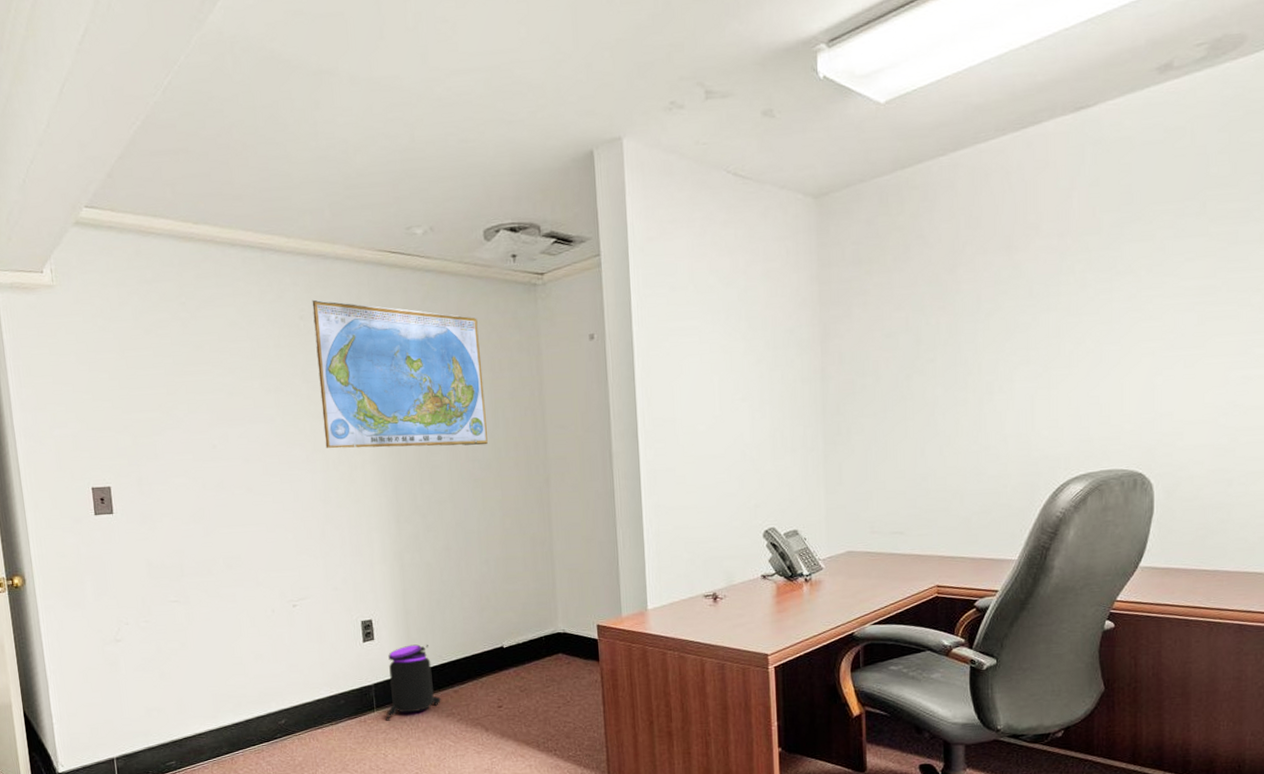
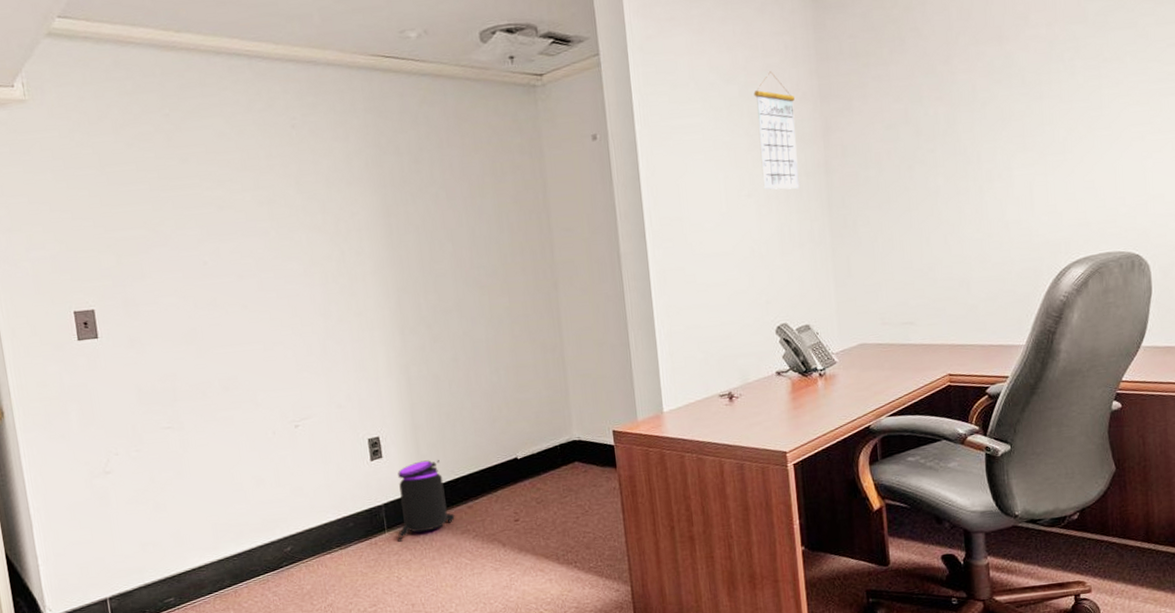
world map: present [312,299,488,449] -> none [303,107,493,261]
calendar: none [753,276,794,395] -> present [753,71,800,190]

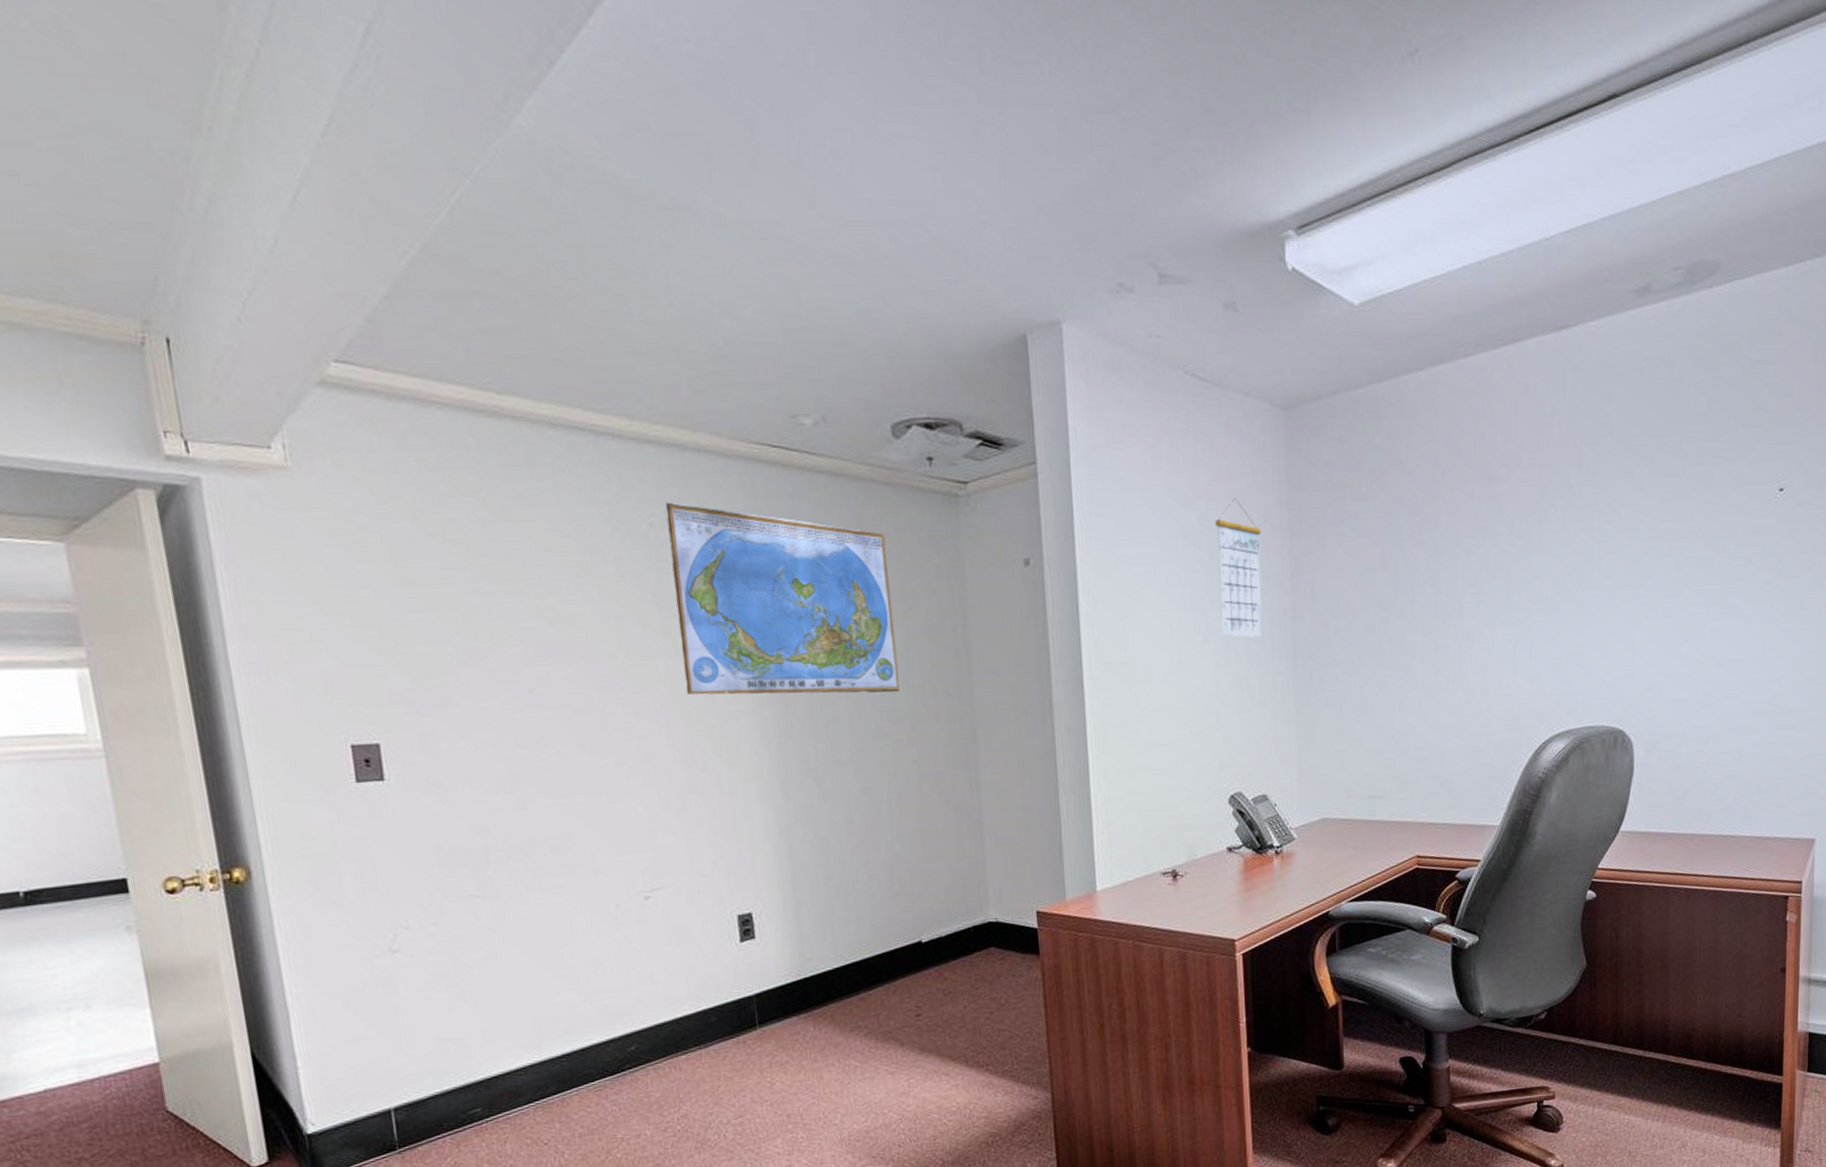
world map: none [303,107,493,261] -> present [665,502,900,695]
trash can: present [397,460,455,542] -> none [771,942,844,1040]

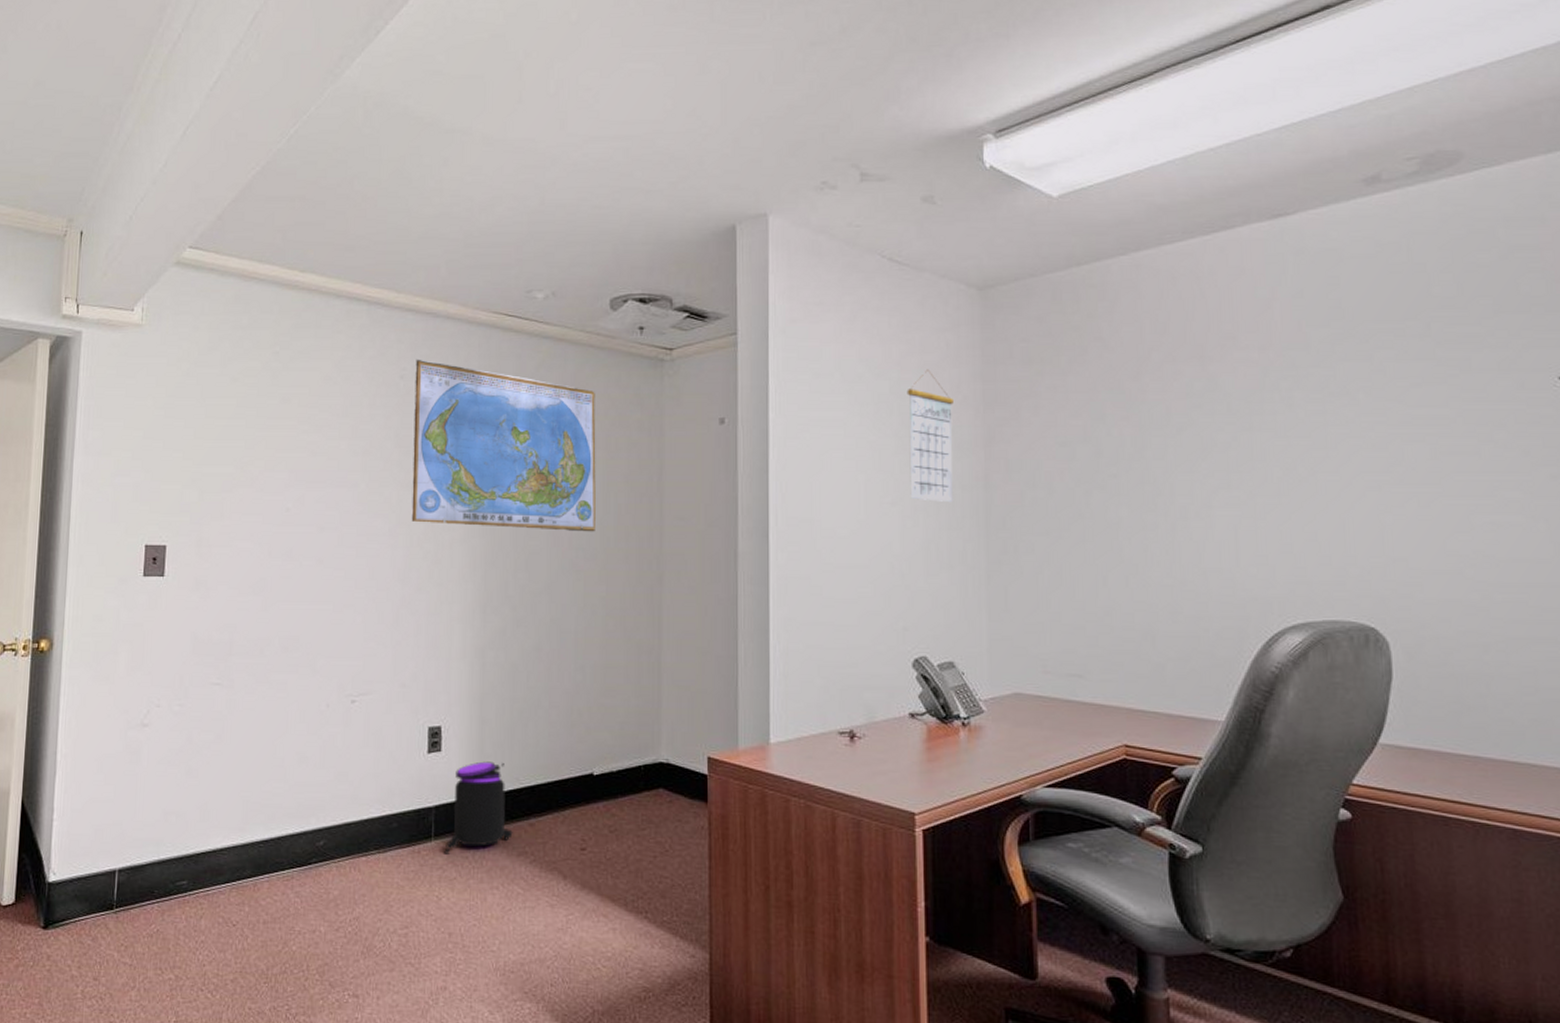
trash can: none [771,942,844,1040] -> present [444,761,513,854]

